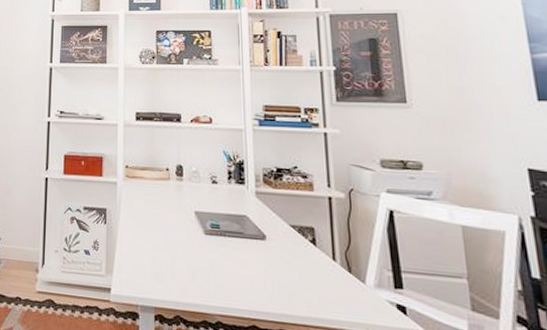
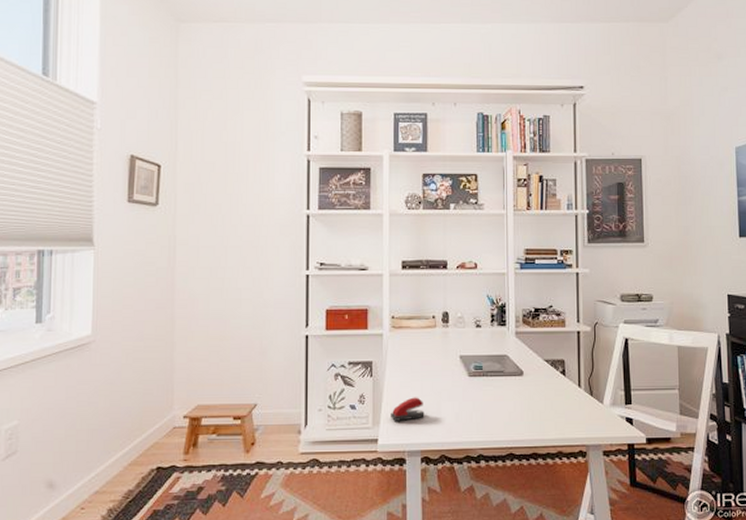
stapler: none [124,249,158,273] -> present [391,397,425,421]

